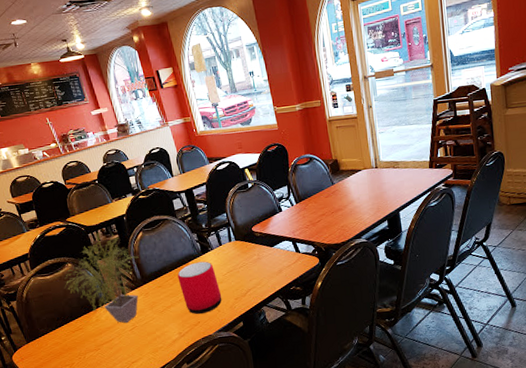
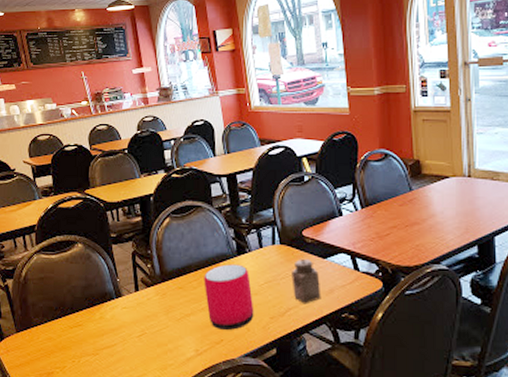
potted plant: present [55,232,139,324] -> none [61,211,161,328]
salt shaker: none [247,249,273,285] -> present [292,259,321,304]

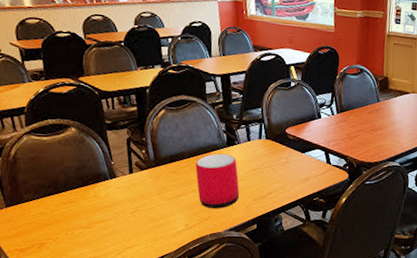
salt shaker: present [292,259,321,304] -> none [274,153,298,190]

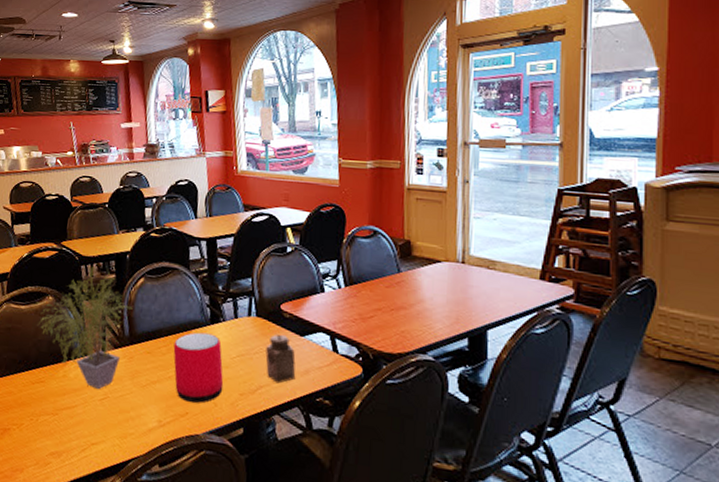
potted plant: none [54,99,156,205] -> present [31,266,133,390]
salt shaker: none [274,153,298,190] -> present [265,335,296,384]

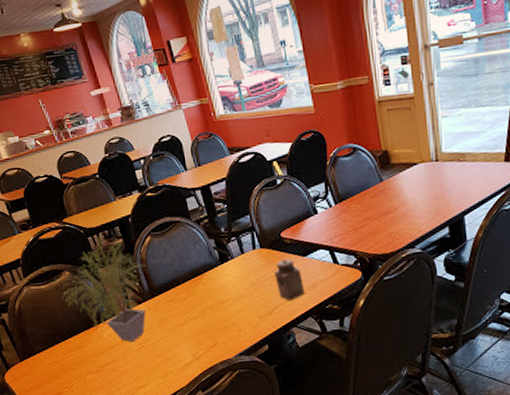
speaker: present [173,332,224,403] -> none [191,272,244,335]

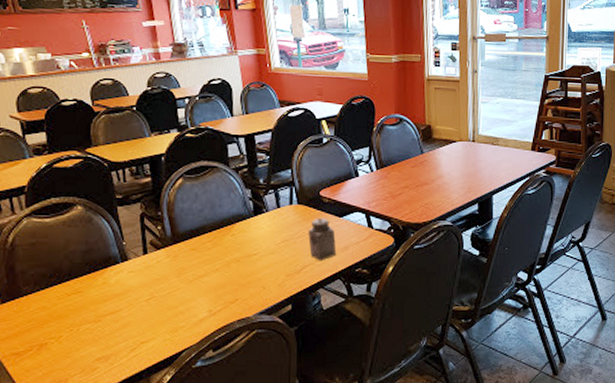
potted plant: present [50,235,147,343] -> none [57,171,173,292]

